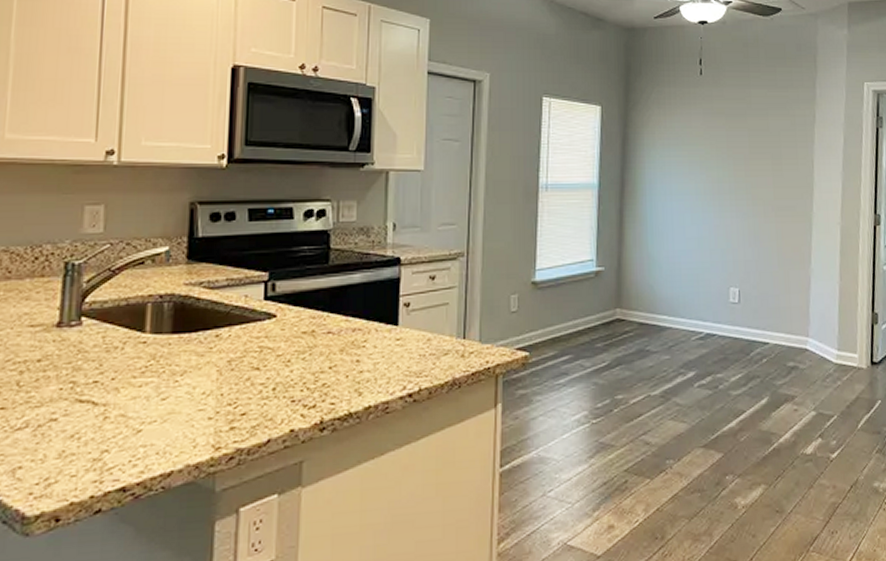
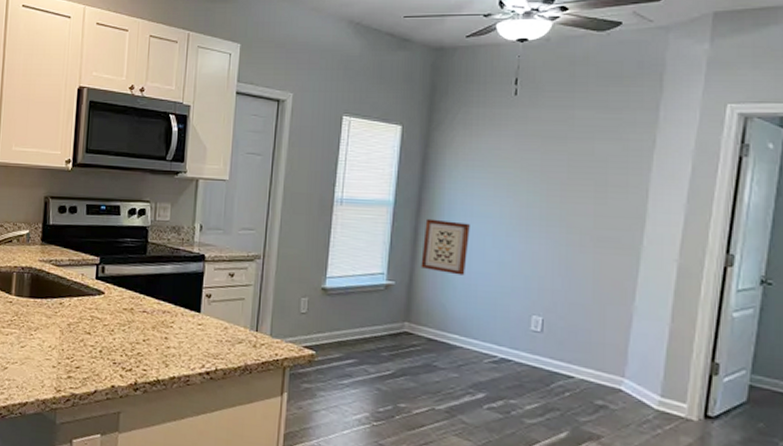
wall art: none [627,199,671,255] -> present [421,218,470,276]

